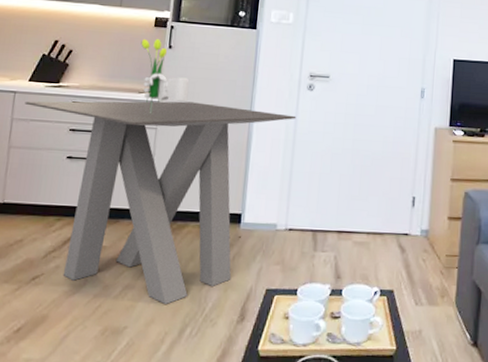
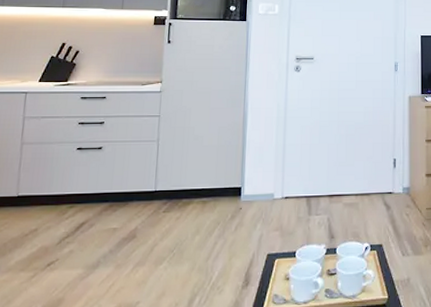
dining table: present [25,101,297,305] -> none [36,90,286,278]
bouquet: present [141,38,190,113] -> none [142,36,188,102]

